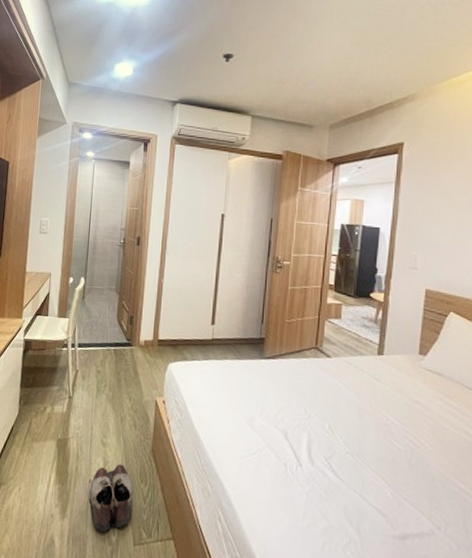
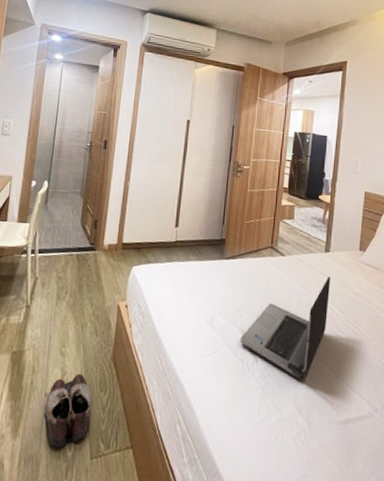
laptop computer: none [283,381,385,489] -> present [240,276,331,380]

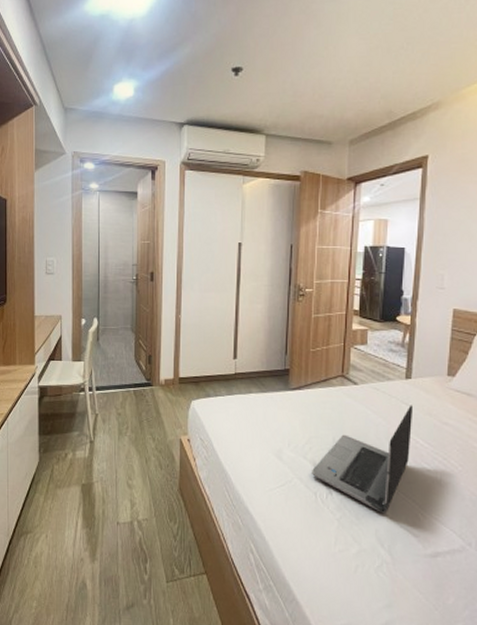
shoe: present [44,373,92,448] -> none [118,504,162,571]

